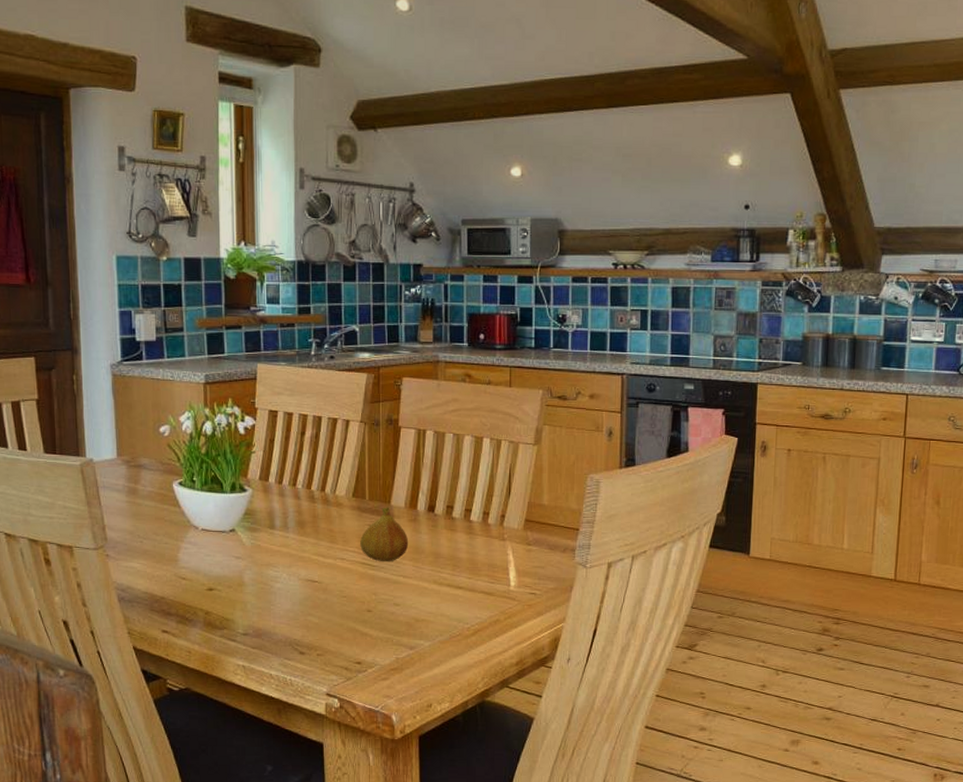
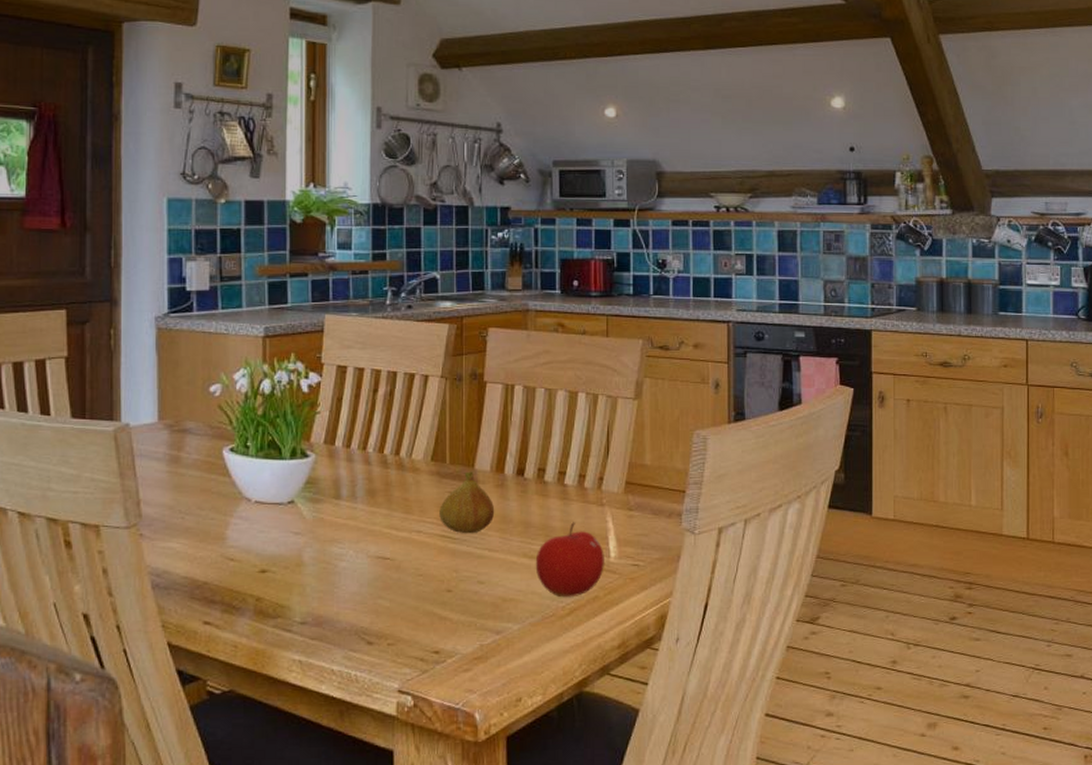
fruit: none [444,554,505,620] -> present [535,522,604,598]

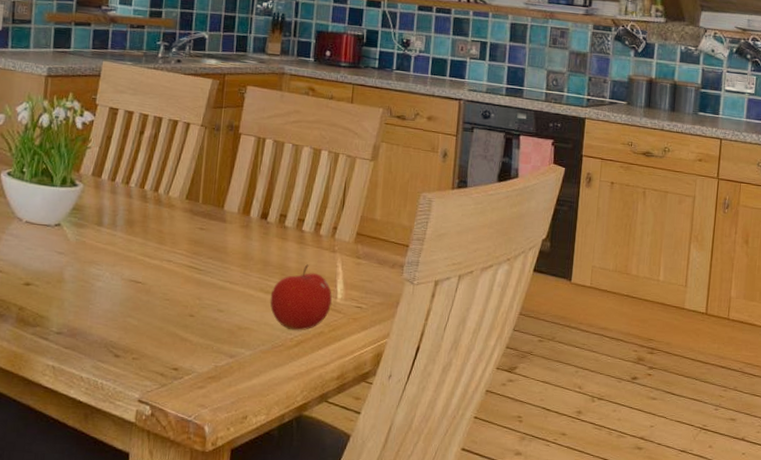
fruit: present [439,471,495,534] -> none [189,211,239,267]

